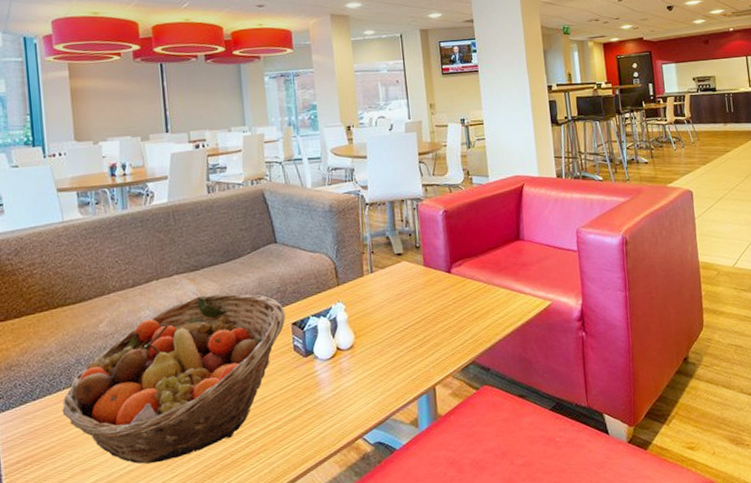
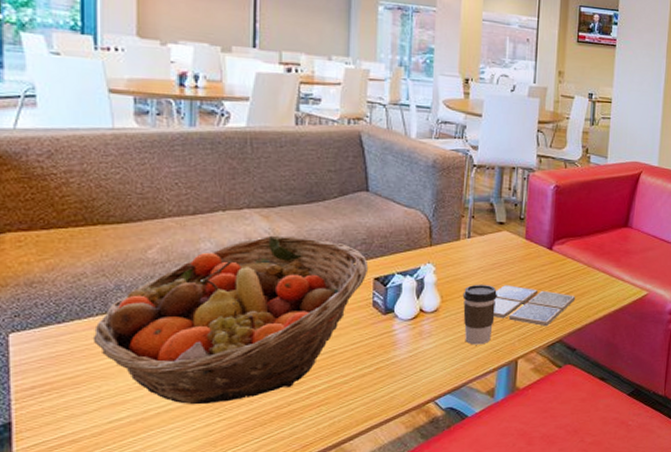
coffee cup: none [374,315,407,377] -> present [462,284,497,345]
drink coaster: none [404,313,481,350] -> present [493,285,576,327]

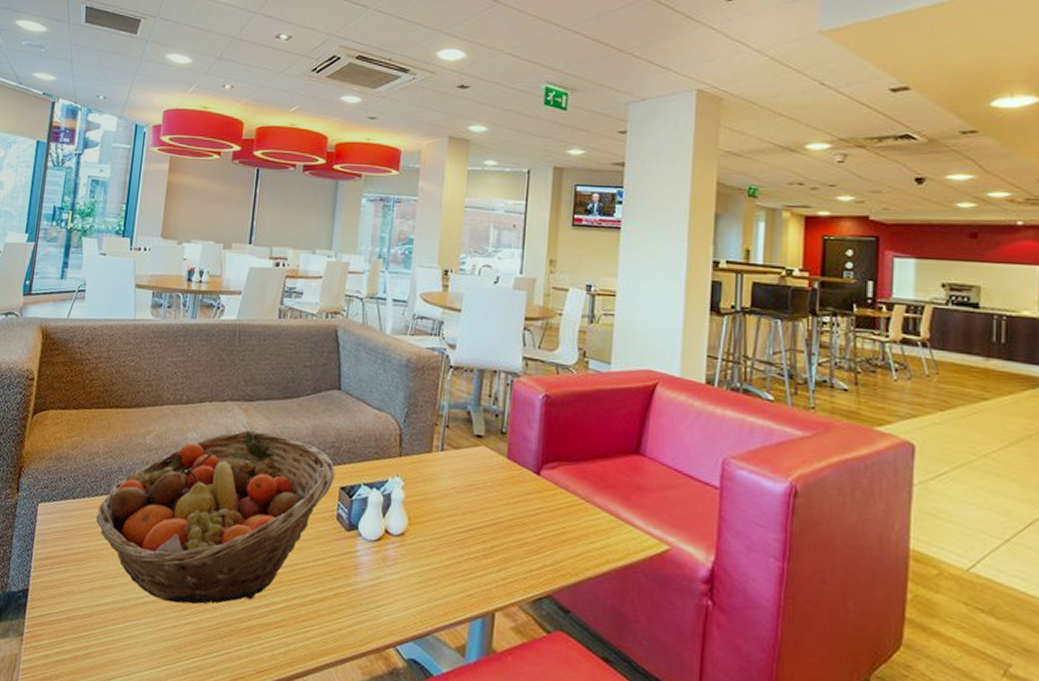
coffee cup: present [462,284,497,345] -> none [432,507,472,585]
drink coaster: present [493,285,576,327] -> none [467,513,570,575]

